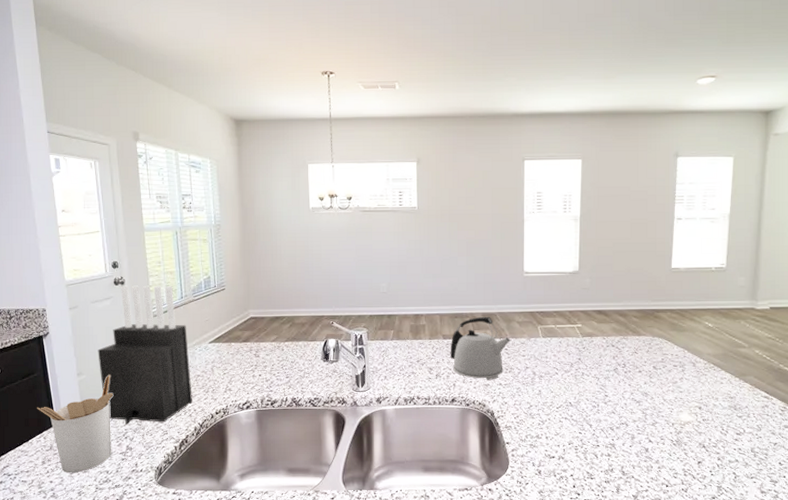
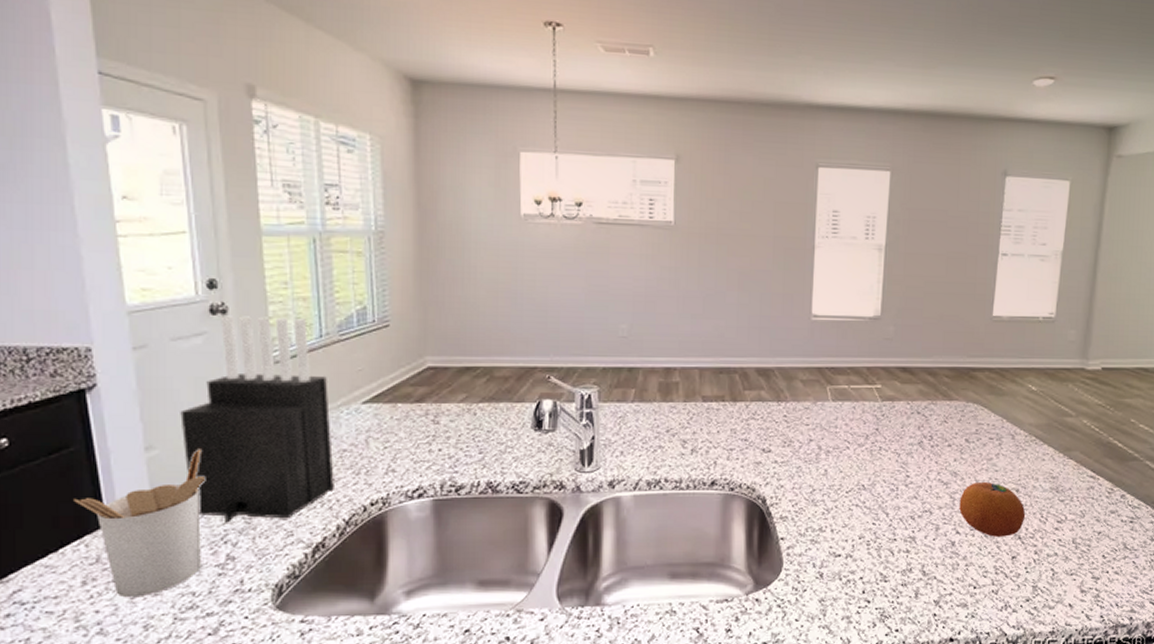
kettle: present [450,316,511,380] -> none [711,372,791,456]
fruit: none [650,400,708,445] -> present [959,481,1026,537]

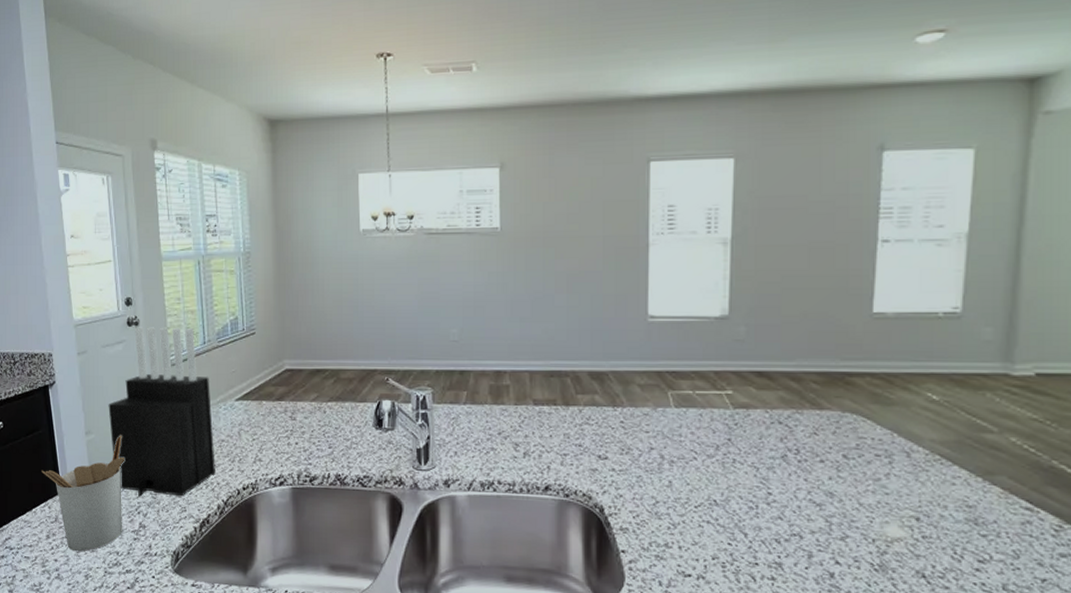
fruit: present [959,481,1026,537] -> none [838,505,931,573]

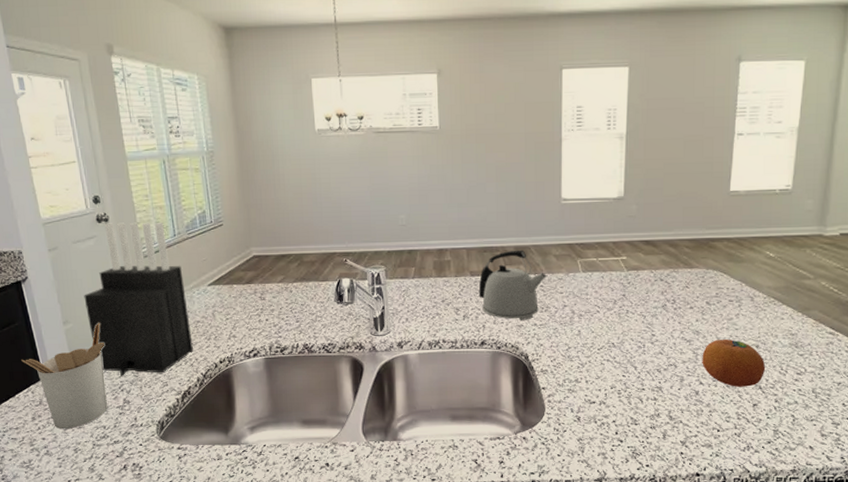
kettle: none [543,376,628,464] -> present [478,250,547,320]
fruit: none [838,505,931,573] -> present [702,338,766,387]

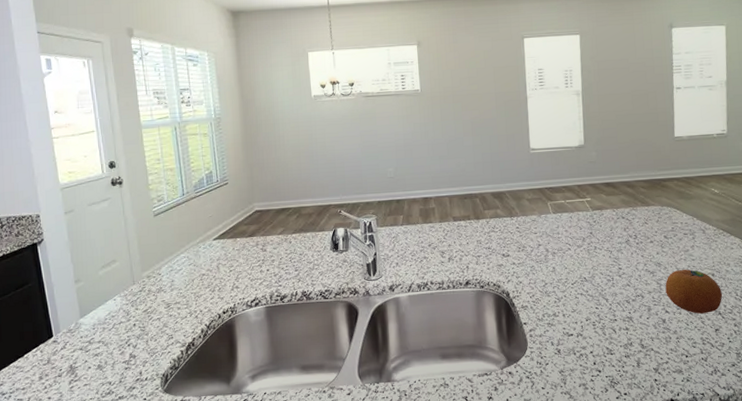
utensil holder: present [21,322,107,430] -> none [32,279,114,388]
knife block: present [84,222,193,376] -> none [96,183,198,331]
kettle: present [478,250,547,320] -> none [461,195,522,260]

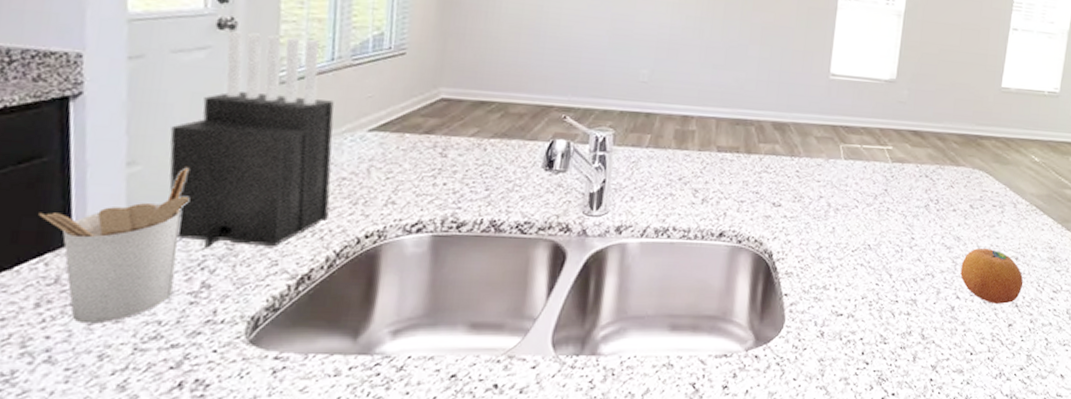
utensil holder: none [32,279,114,388] -> present [39,167,190,324]
knife block: none [96,183,198,331] -> present [169,31,334,248]

